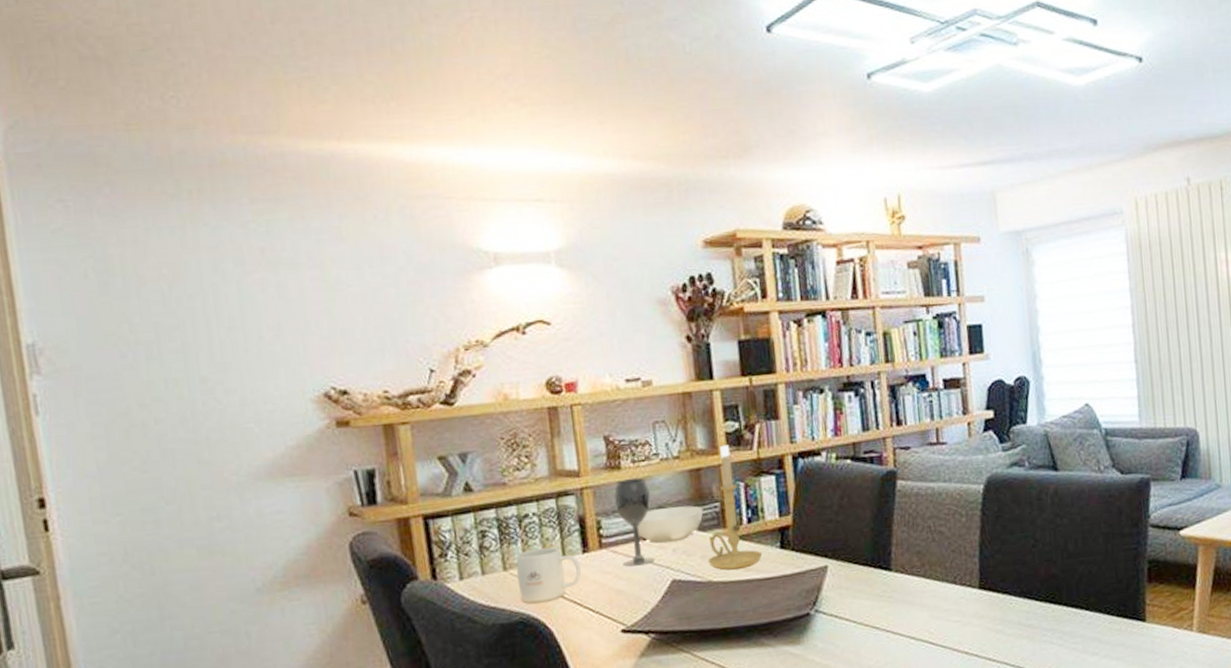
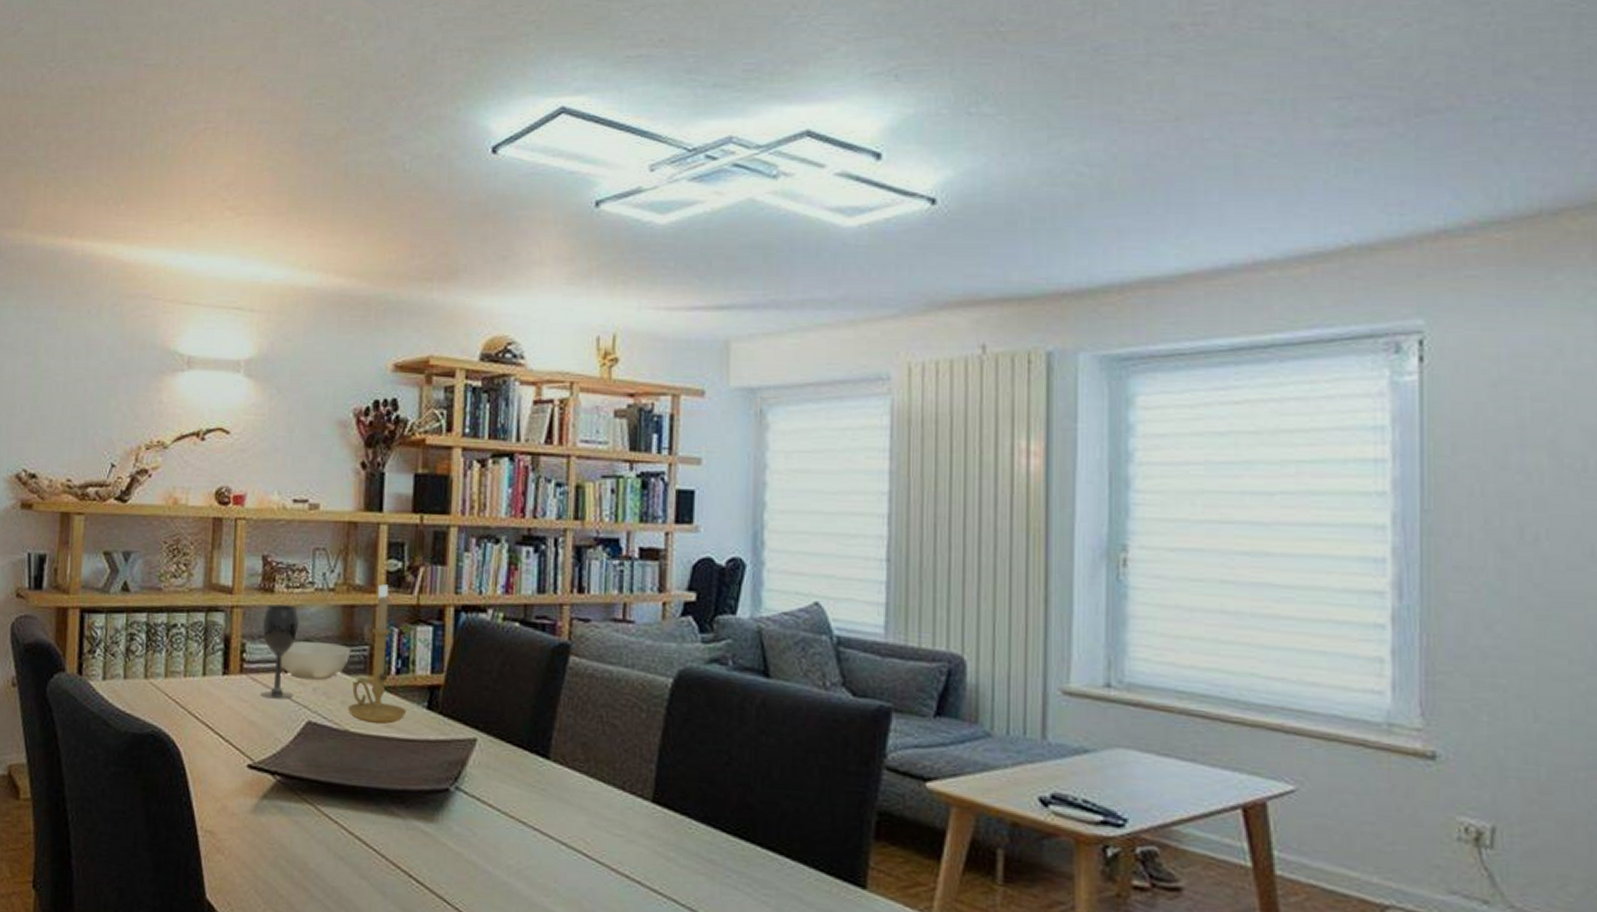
mug: present [516,547,581,605] -> none [155,661,218,721]

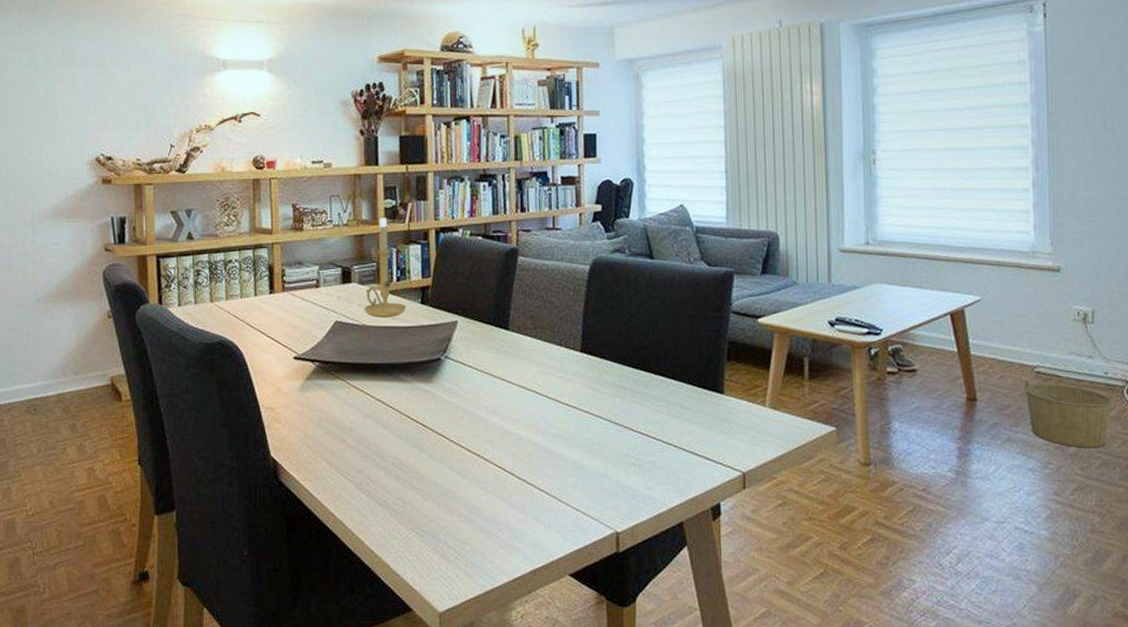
wine glass: present [260,604,299,700] -> none [296,239,324,308]
bowl: present [280,641,351,681] -> none [311,263,363,292]

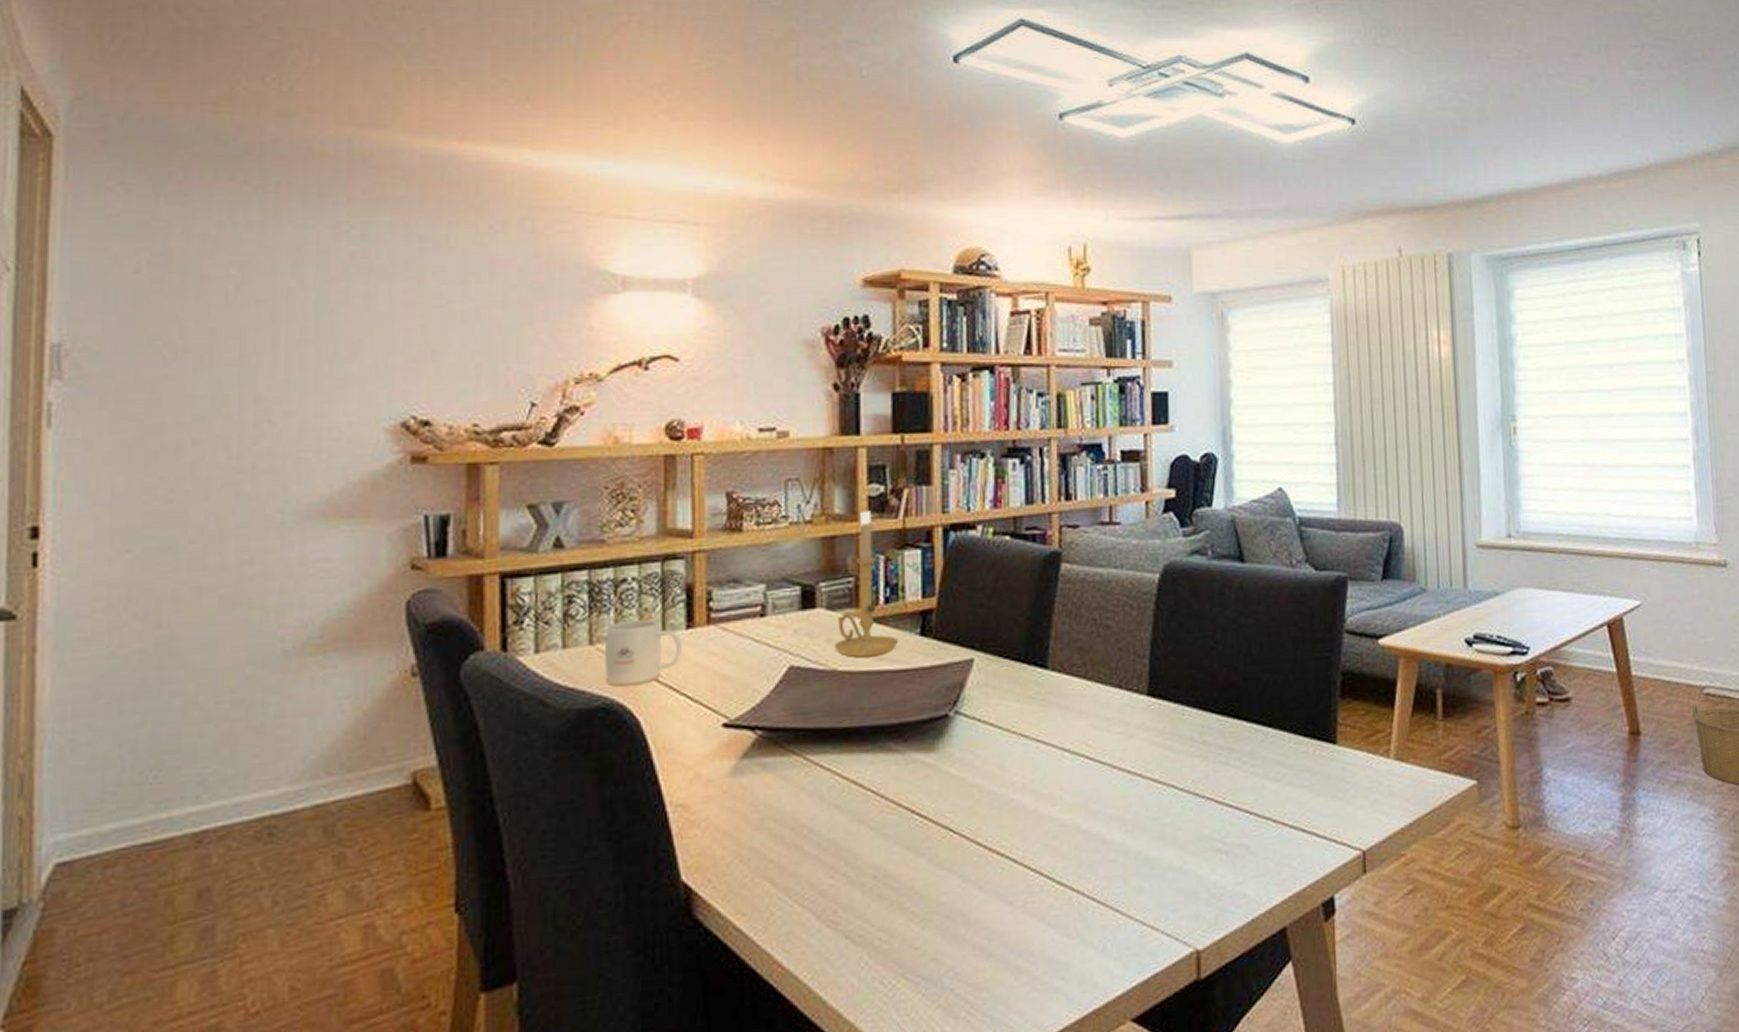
mug: none [219,287,267,331] -> present [604,619,681,688]

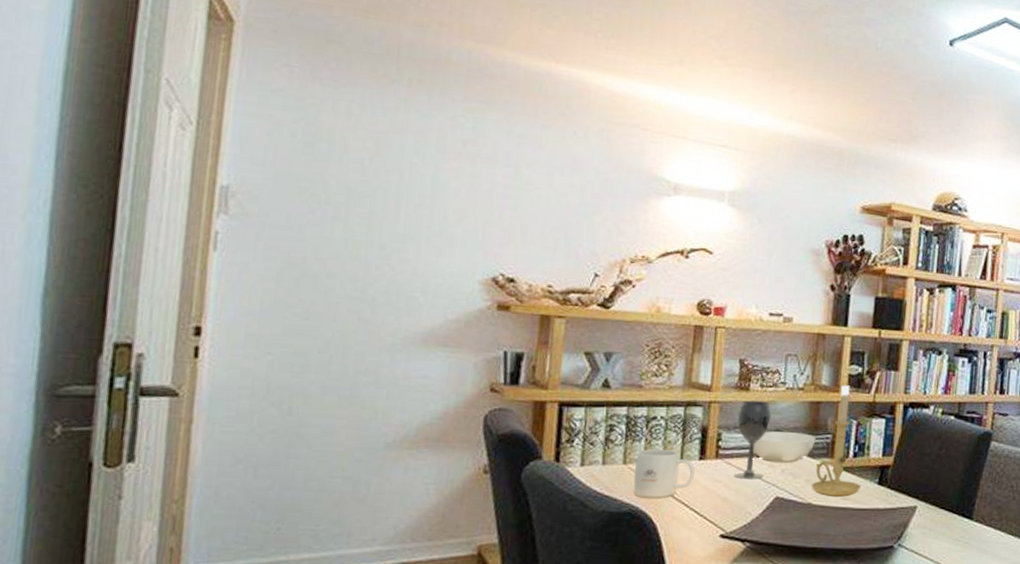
wine glass: none [730,543,773,648] -> present [733,400,771,480]
bowl: none [754,579,834,623] -> present [752,431,816,464]

